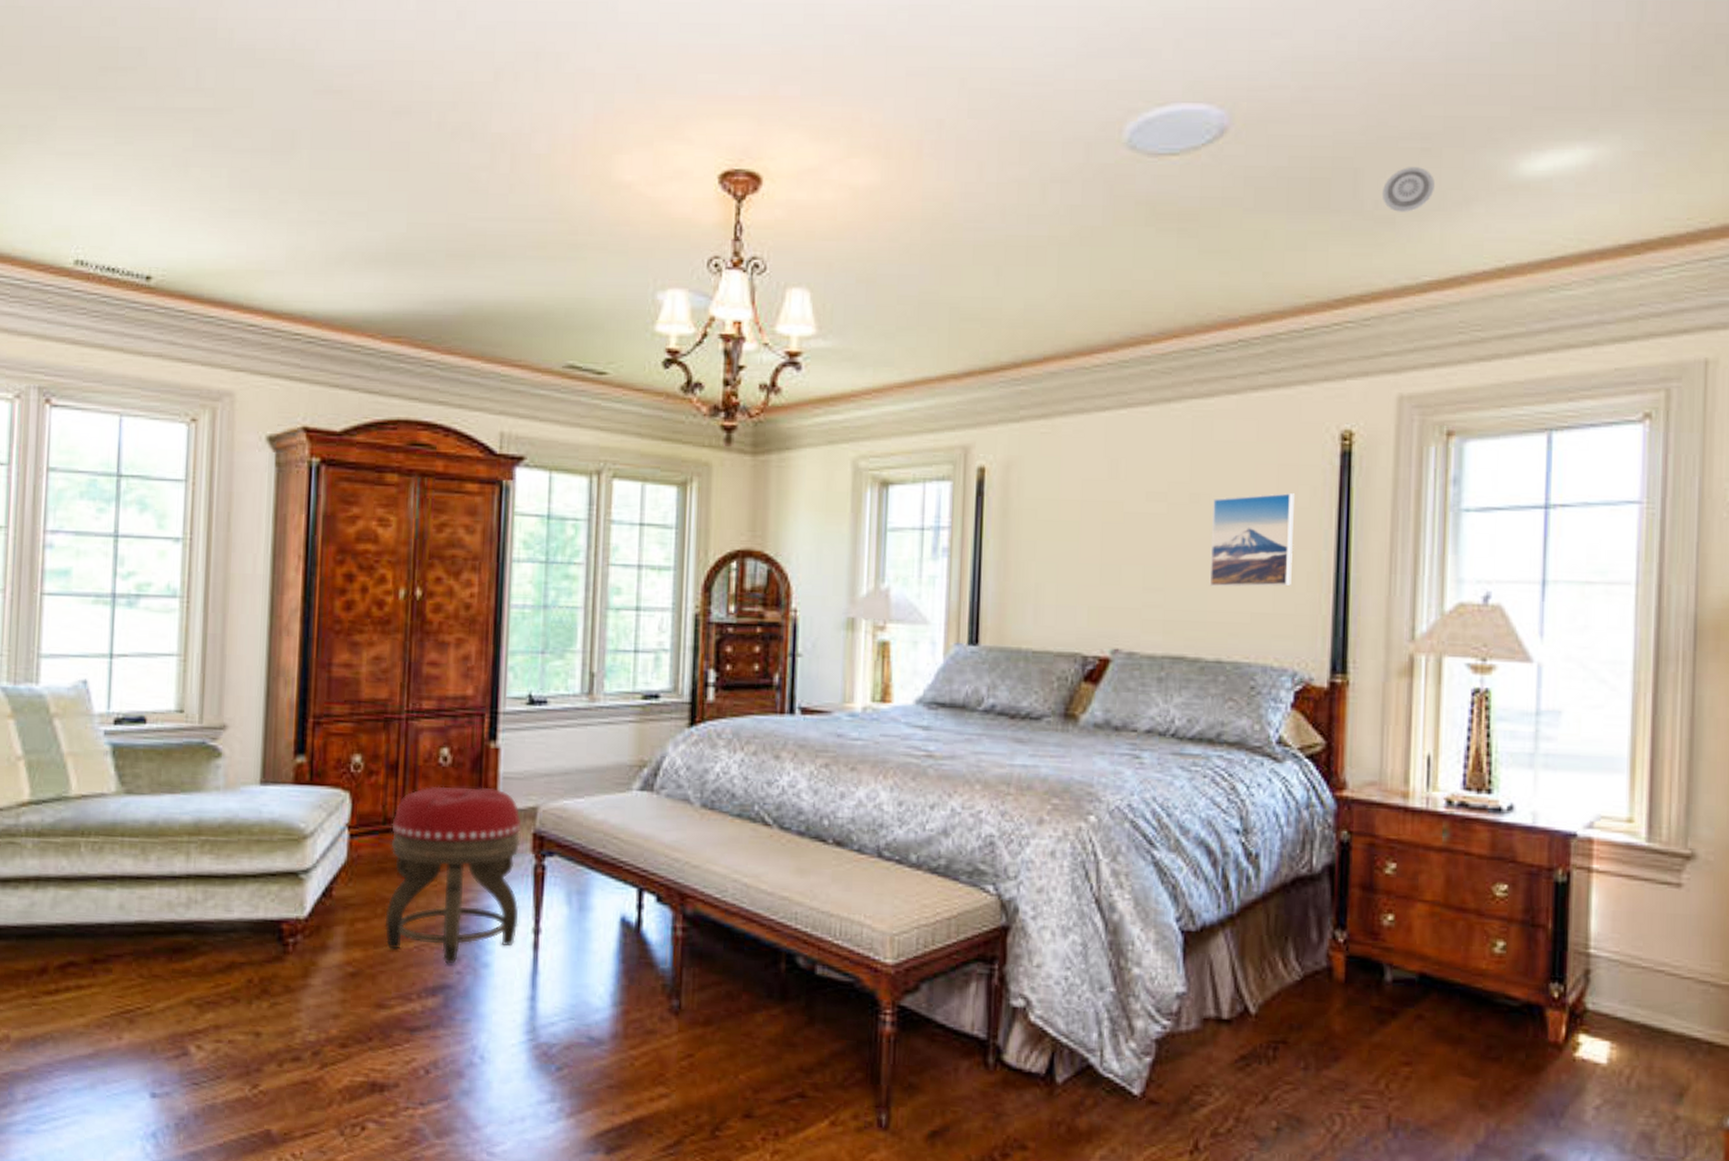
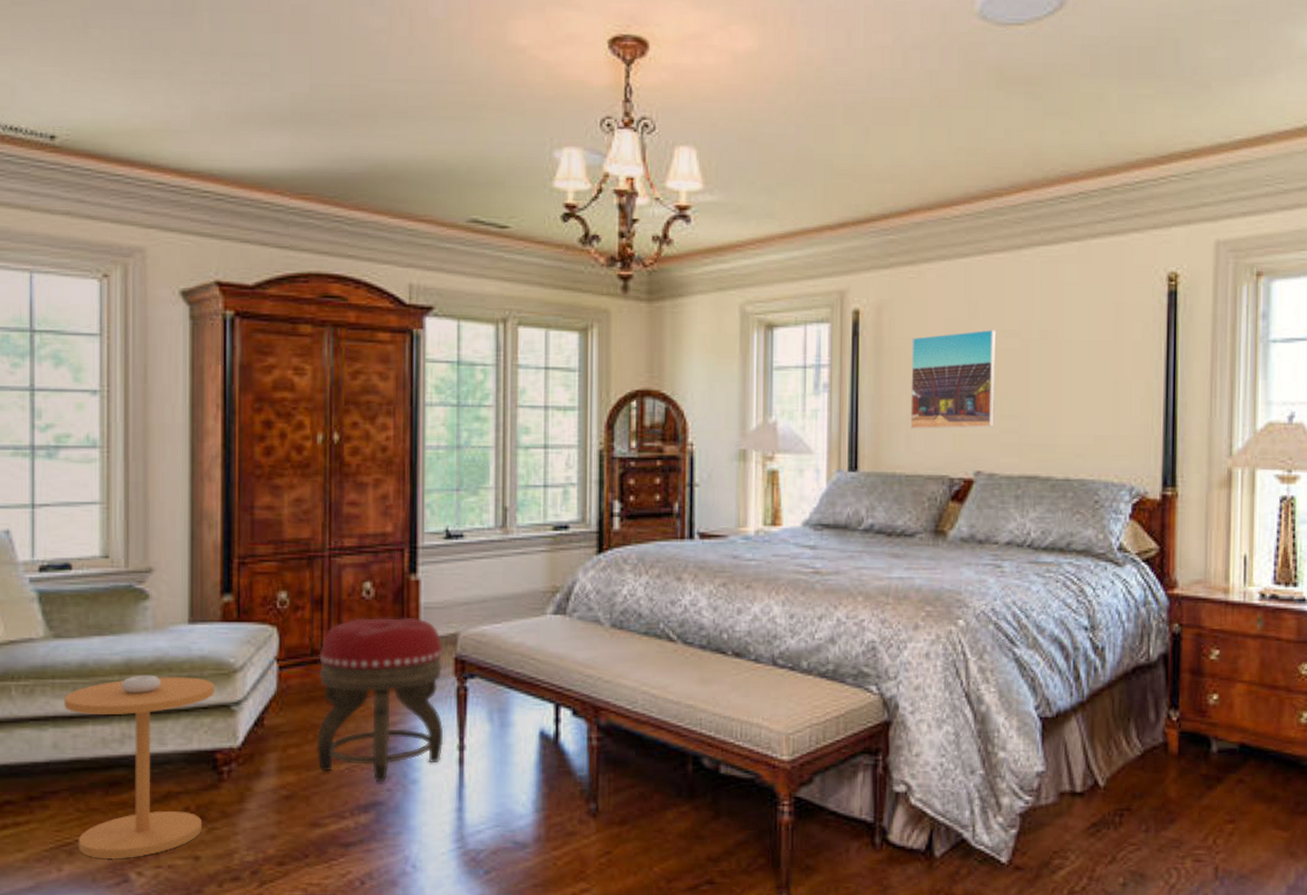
side table: none [132,836,284,1030] -> present [64,675,214,858]
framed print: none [1039,491,1139,601] -> present [911,329,996,429]
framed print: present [1209,493,1294,587] -> none [1058,329,1129,413]
smoke detector: present [1381,167,1435,212] -> none [1199,37,1244,78]

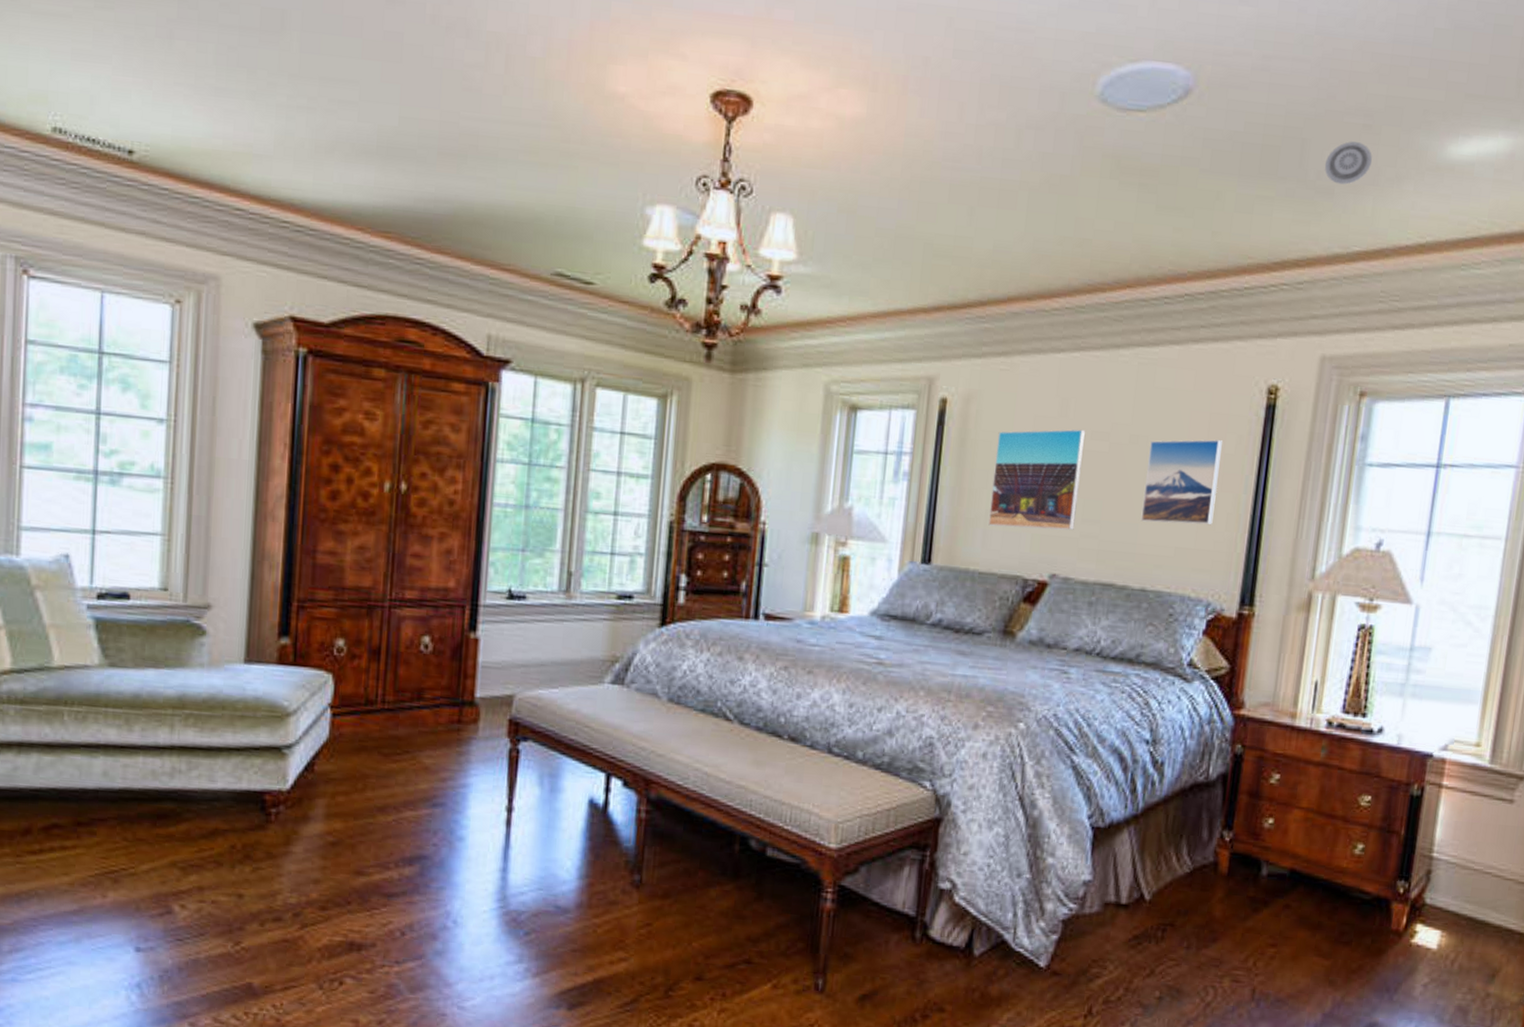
side table: present [64,675,214,858] -> none [116,710,267,890]
footstool: present [316,618,444,783] -> none [364,671,499,837]
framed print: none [1058,329,1129,413] -> present [1140,439,1222,525]
smoke detector: none [1199,37,1244,78] -> present [1324,141,1372,185]

